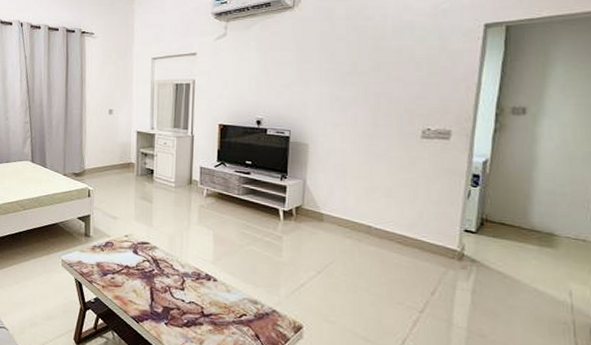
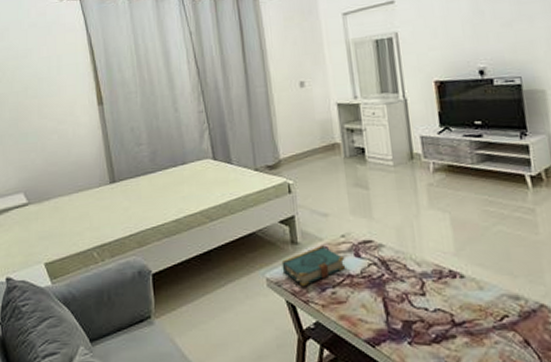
book: none [75,241,125,270] -> present [281,245,346,287]

